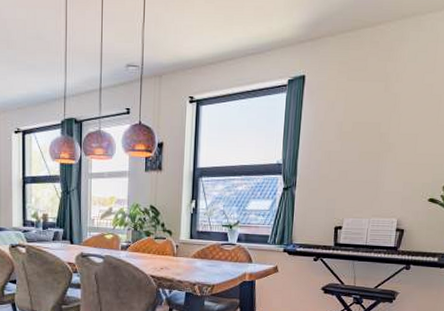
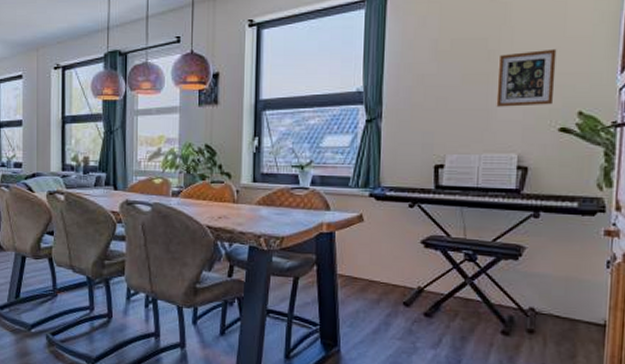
picture frame: none [384,134,431,181] -> present [496,48,557,107]

